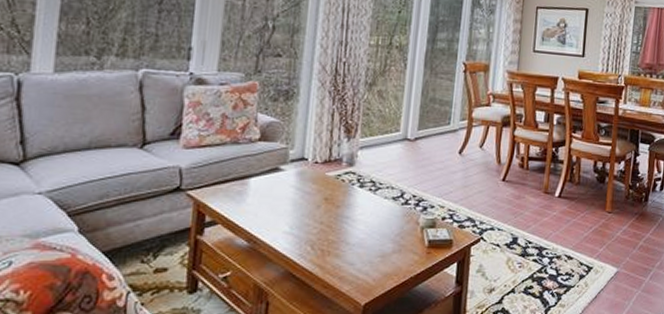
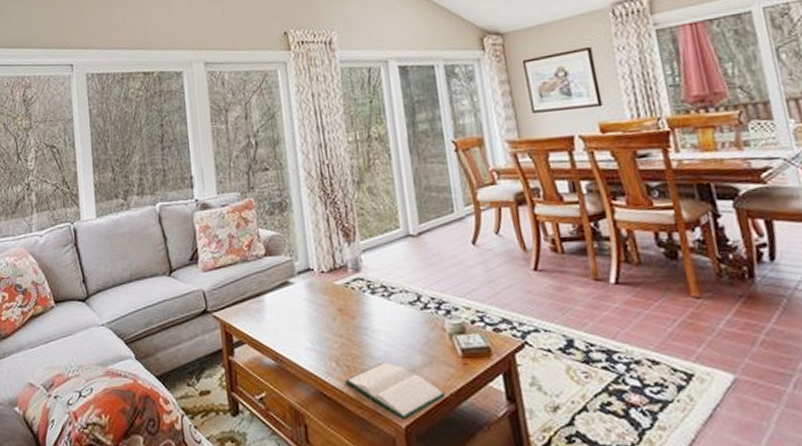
hardback book: none [316,248,406,298] -> present [345,362,446,420]

